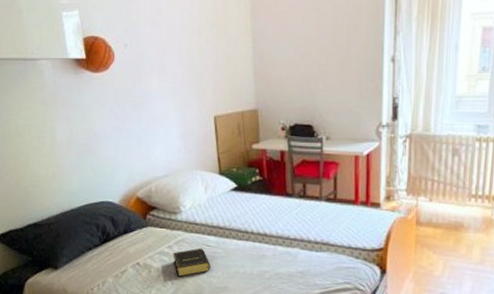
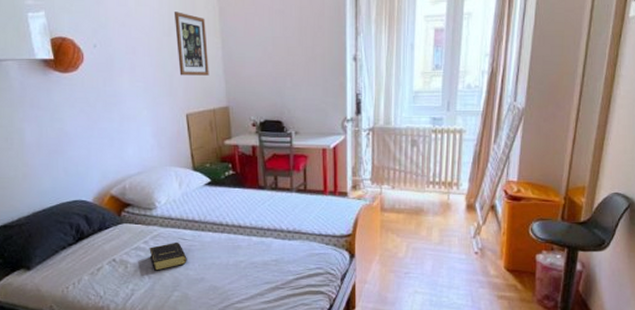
wall art: none [204,10,239,77] -> present [173,12,209,76]

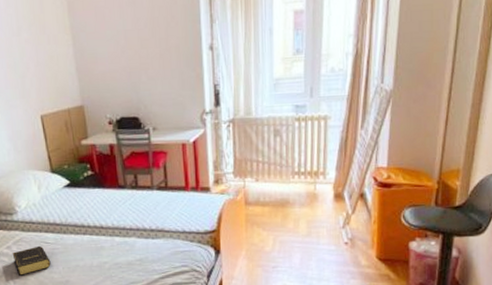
wall art: present [173,12,209,76] -> none [21,9,62,76]

